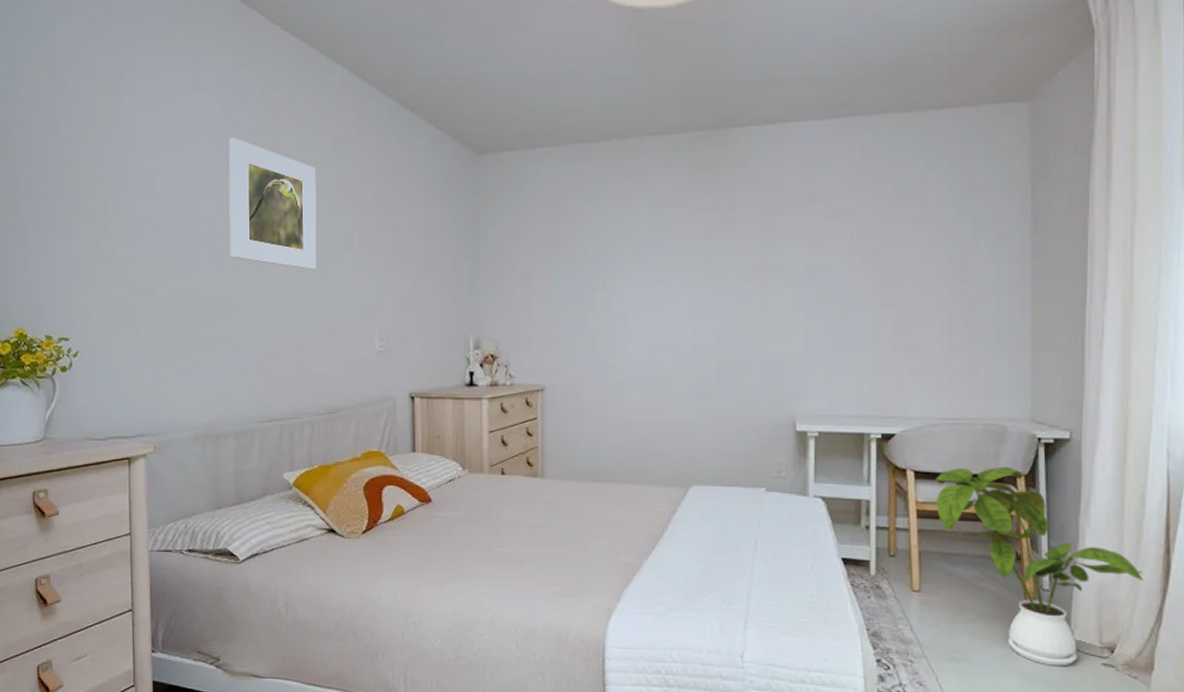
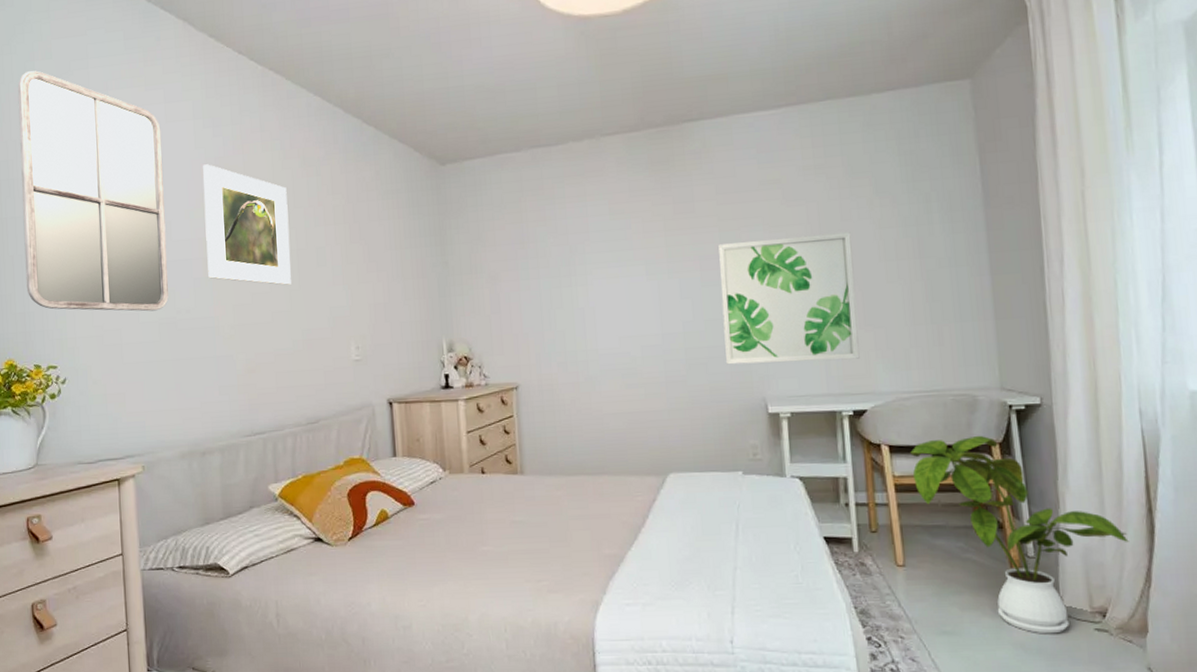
home mirror: none [36,26,189,288] -> present [17,70,169,312]
wall art: none [757,252,894,382] -> present [718,232,860,365]

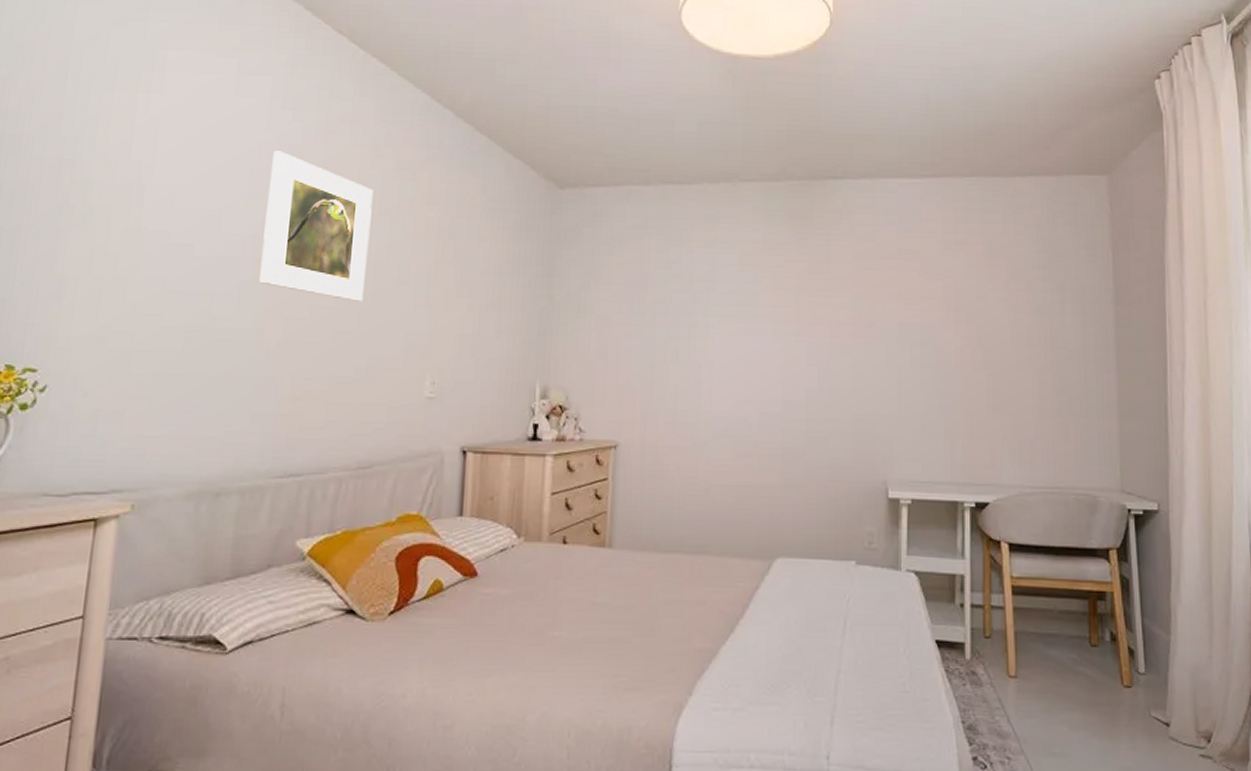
home mirror: present [17,70,169,312] -> none [13,12,228,315]
wall art: present [718,232,860,365] -> none [849,311,986,447]
house plant: present [910,435,1129,634] -> none [1030,538,1235,759]

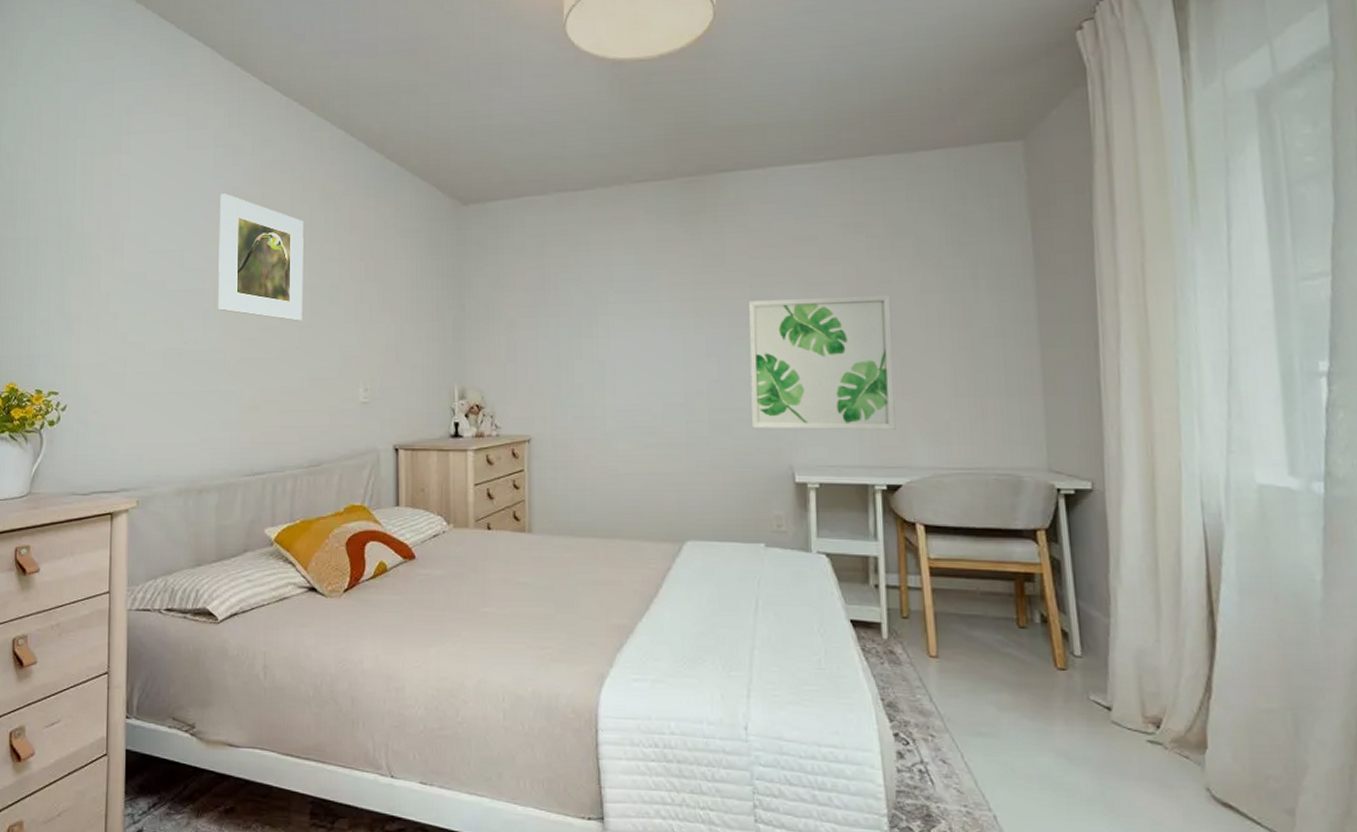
wall art: none [849,311,986,447] -> present [749,295,896,430]

